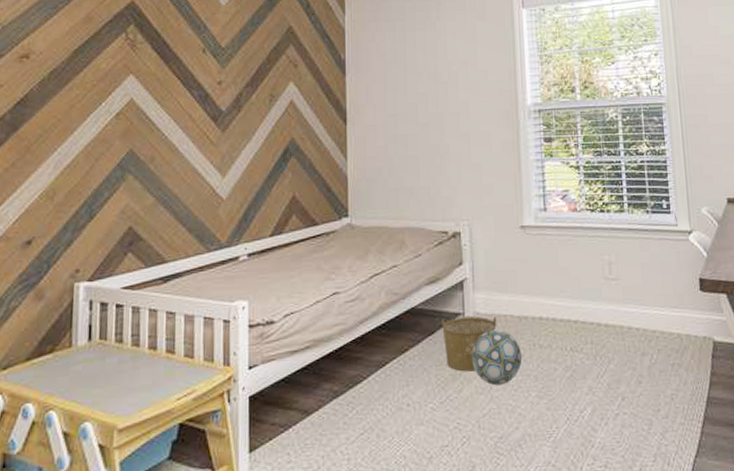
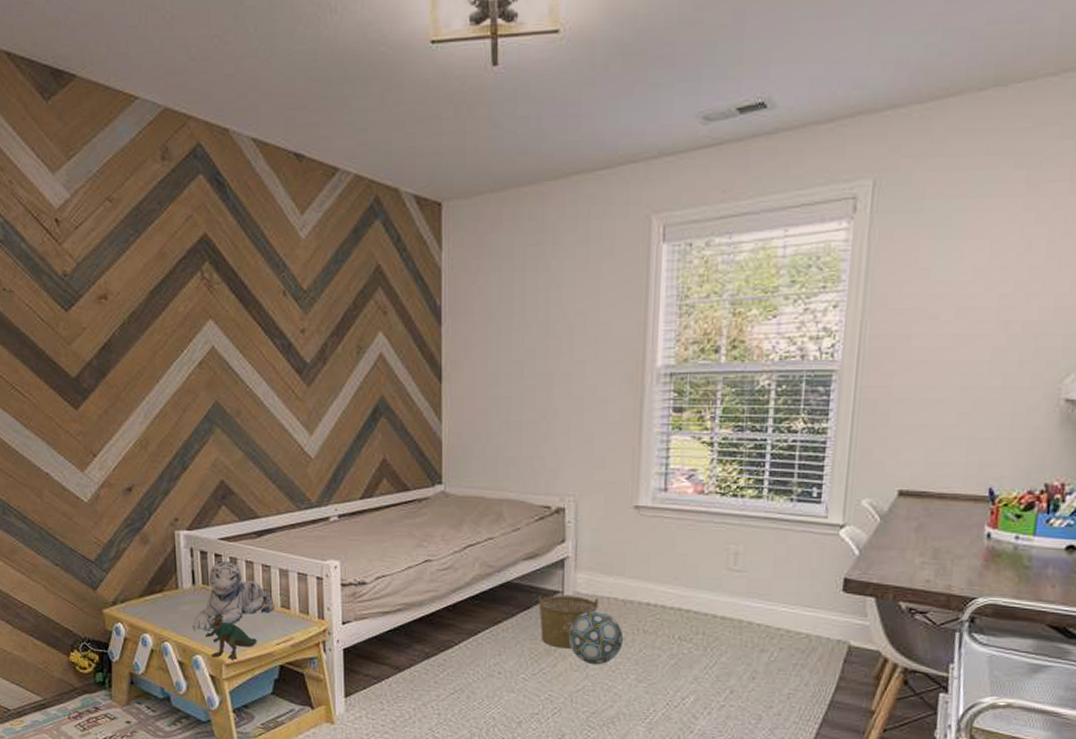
plush toy: none [83,310,177,395] -> present [192,560,275,633]
toy dinosaur: none [96,370,156,425] -> present [204,613,257,661]

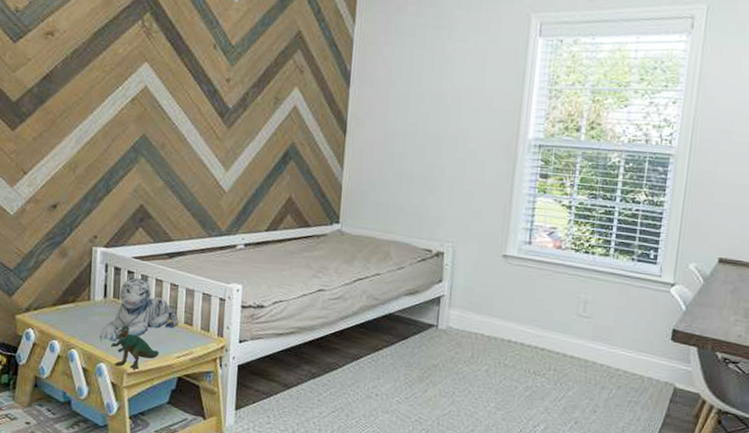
basket: present [538,595,599,649] -> none [415,328,468,377]
ball: present [568,611,624,665] -> none [439,344,487,393]

